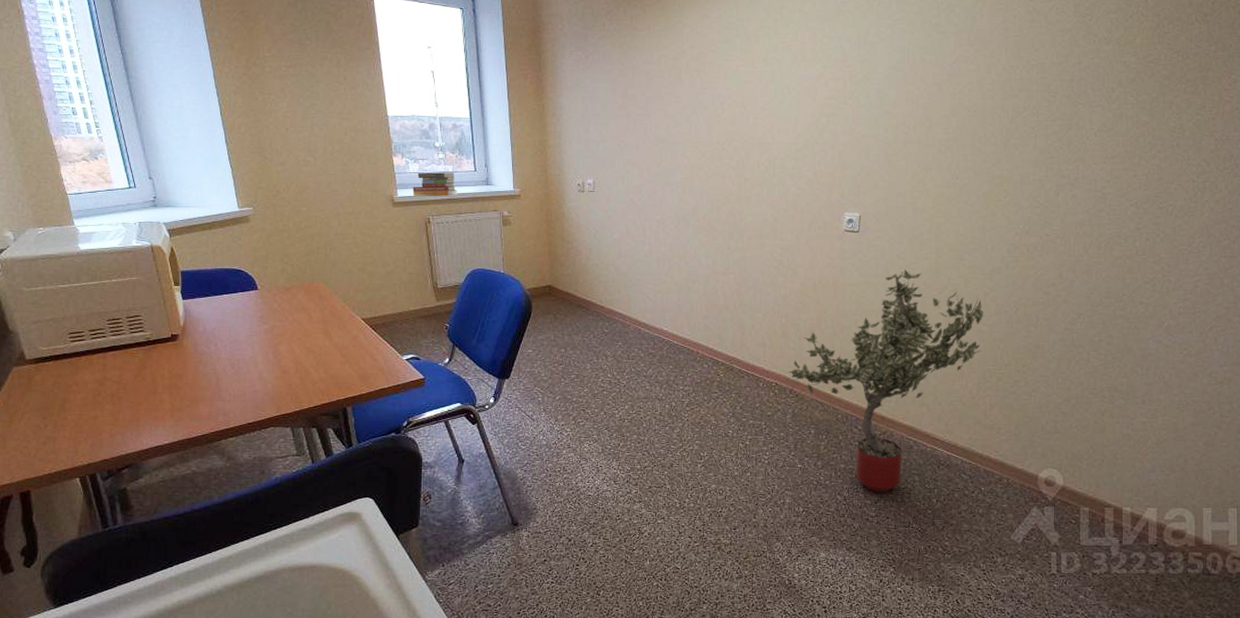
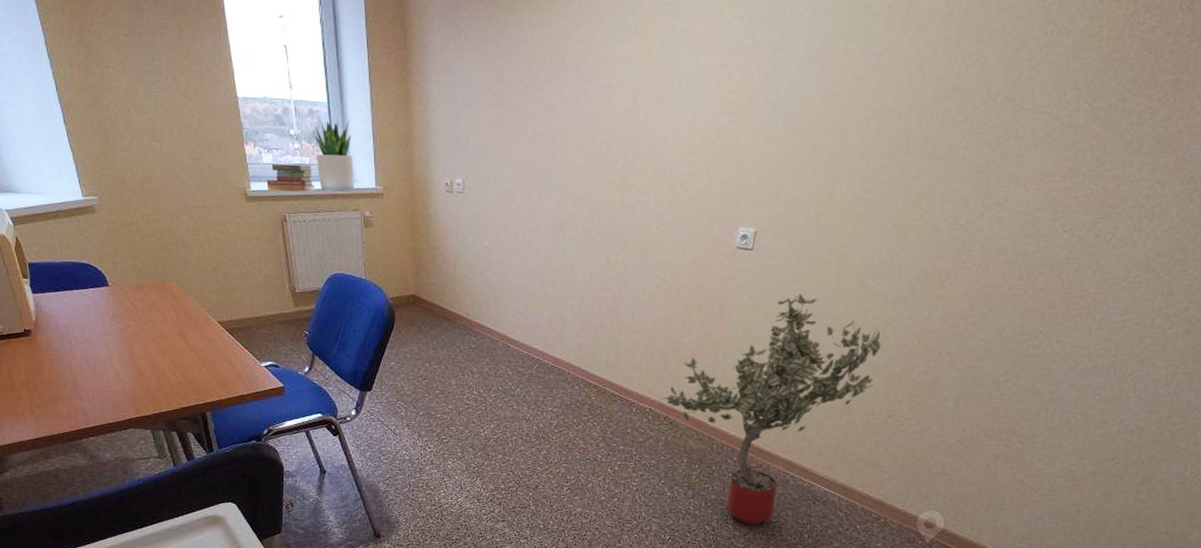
planter: none [458,131,494,195] -> present [315,118,355,192]

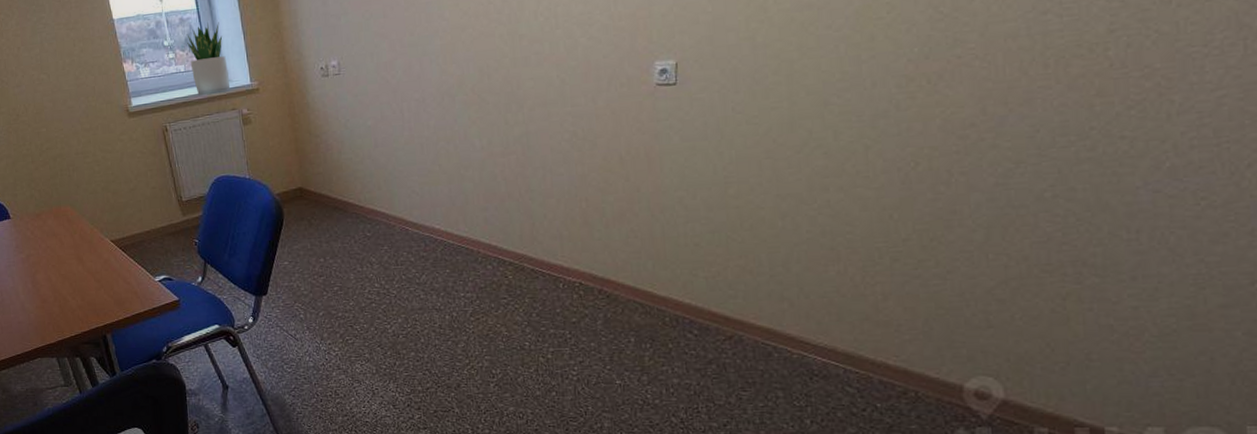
books: present [266,164,316,192] -> none [146,72,193,105]
potted tree: present [664,293,882,526] -> none [595,125,866,414]

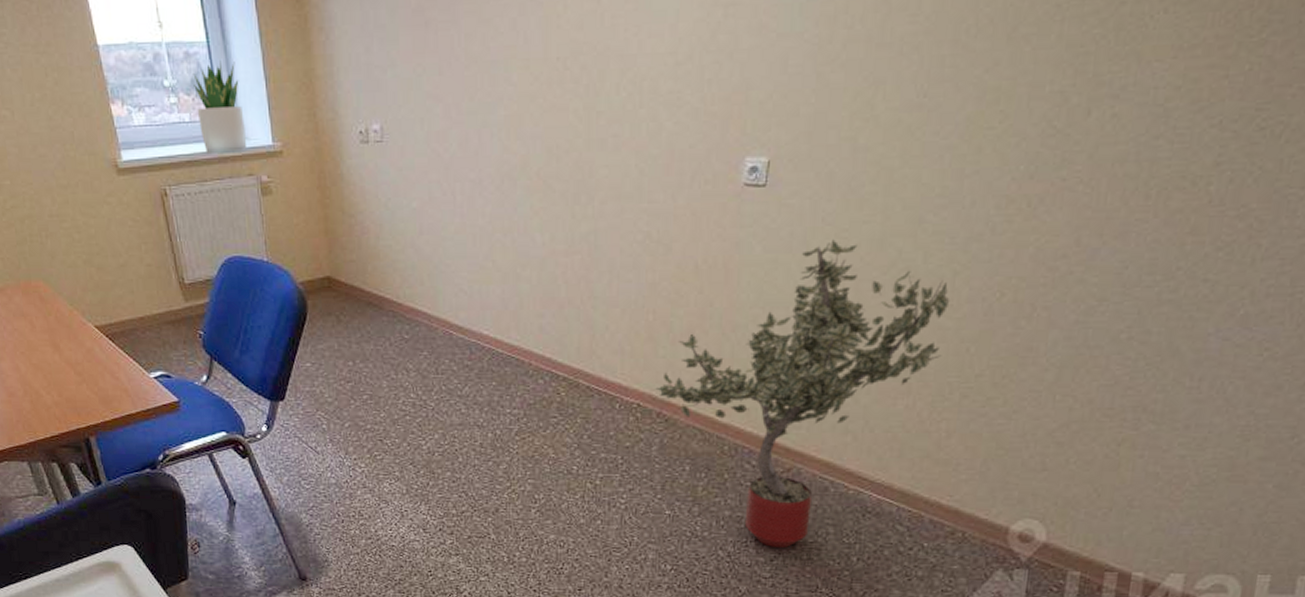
potted tree: none [595,125,866,414] -> present [655,239,950,549]

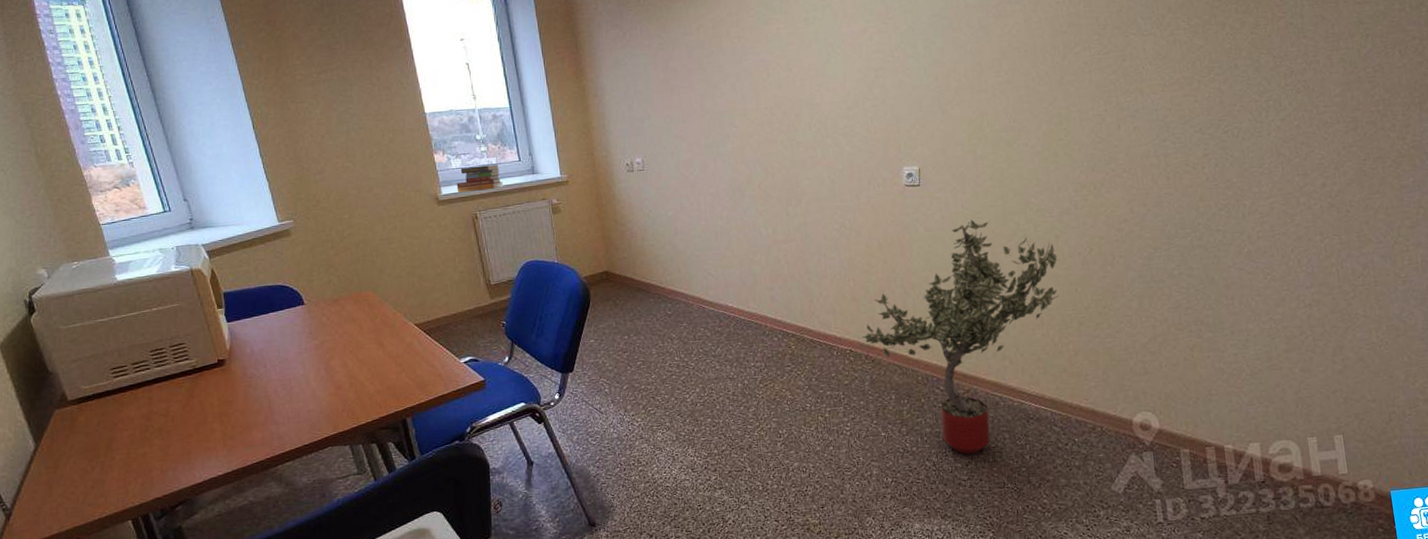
books: none [140,123,200,160] -> present [456,164,504,194]
planter: present [193,60,248,155] -> none [499,120,541,187]

